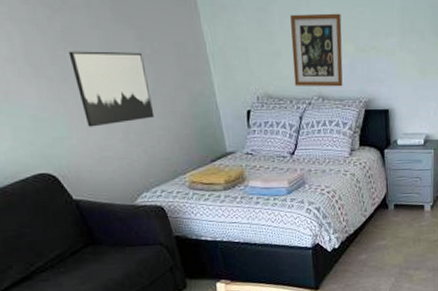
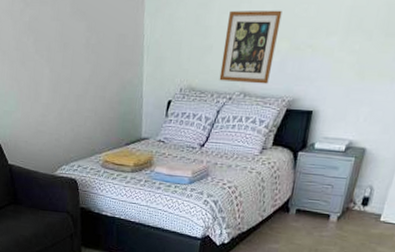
wall art: present [68,51,155,127] -> none [30,39,88,105]

